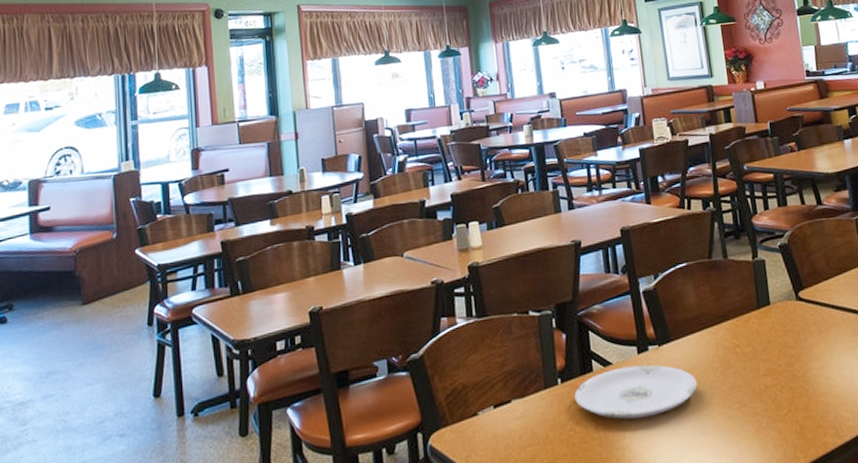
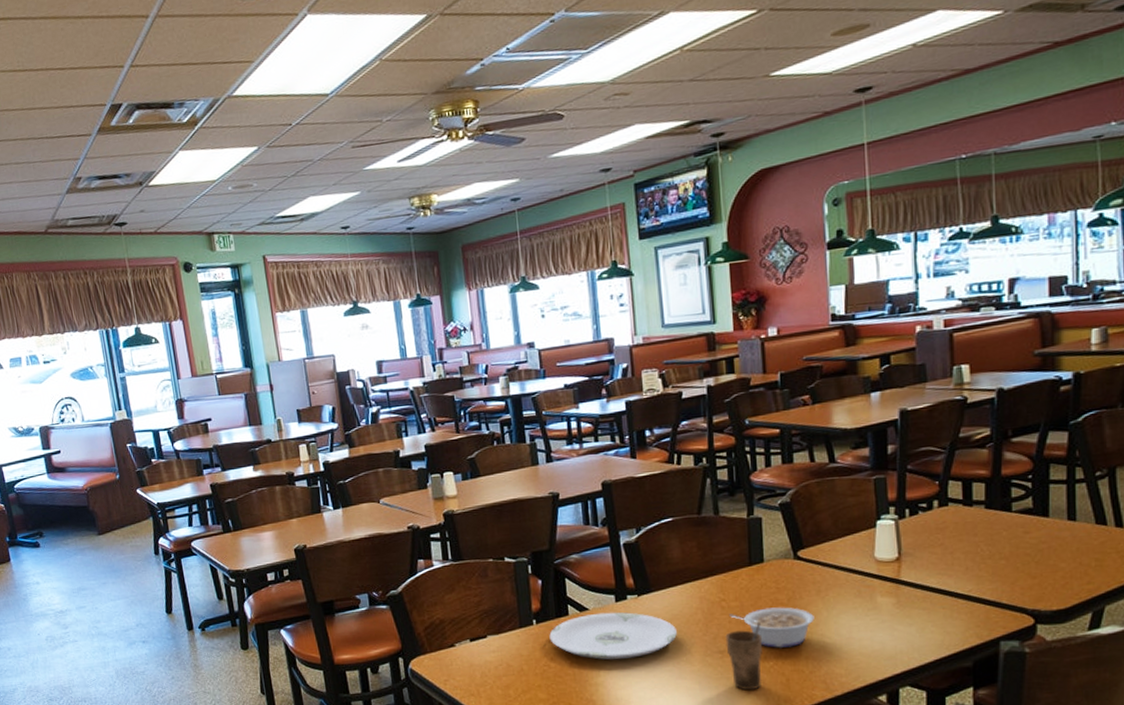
cup: none [741,368,779,443] -> present [725,623,762,691]
legume: none [744,350,819,394] -> present [729,607,814,648]

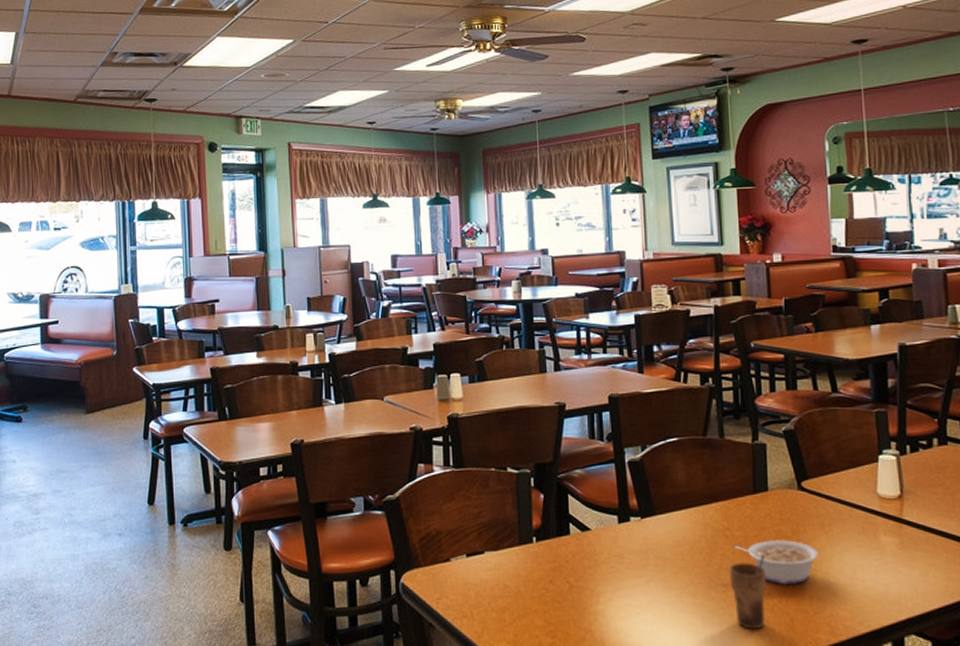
plate: present [549,612,677,660] -> none [549,534,680,587]

